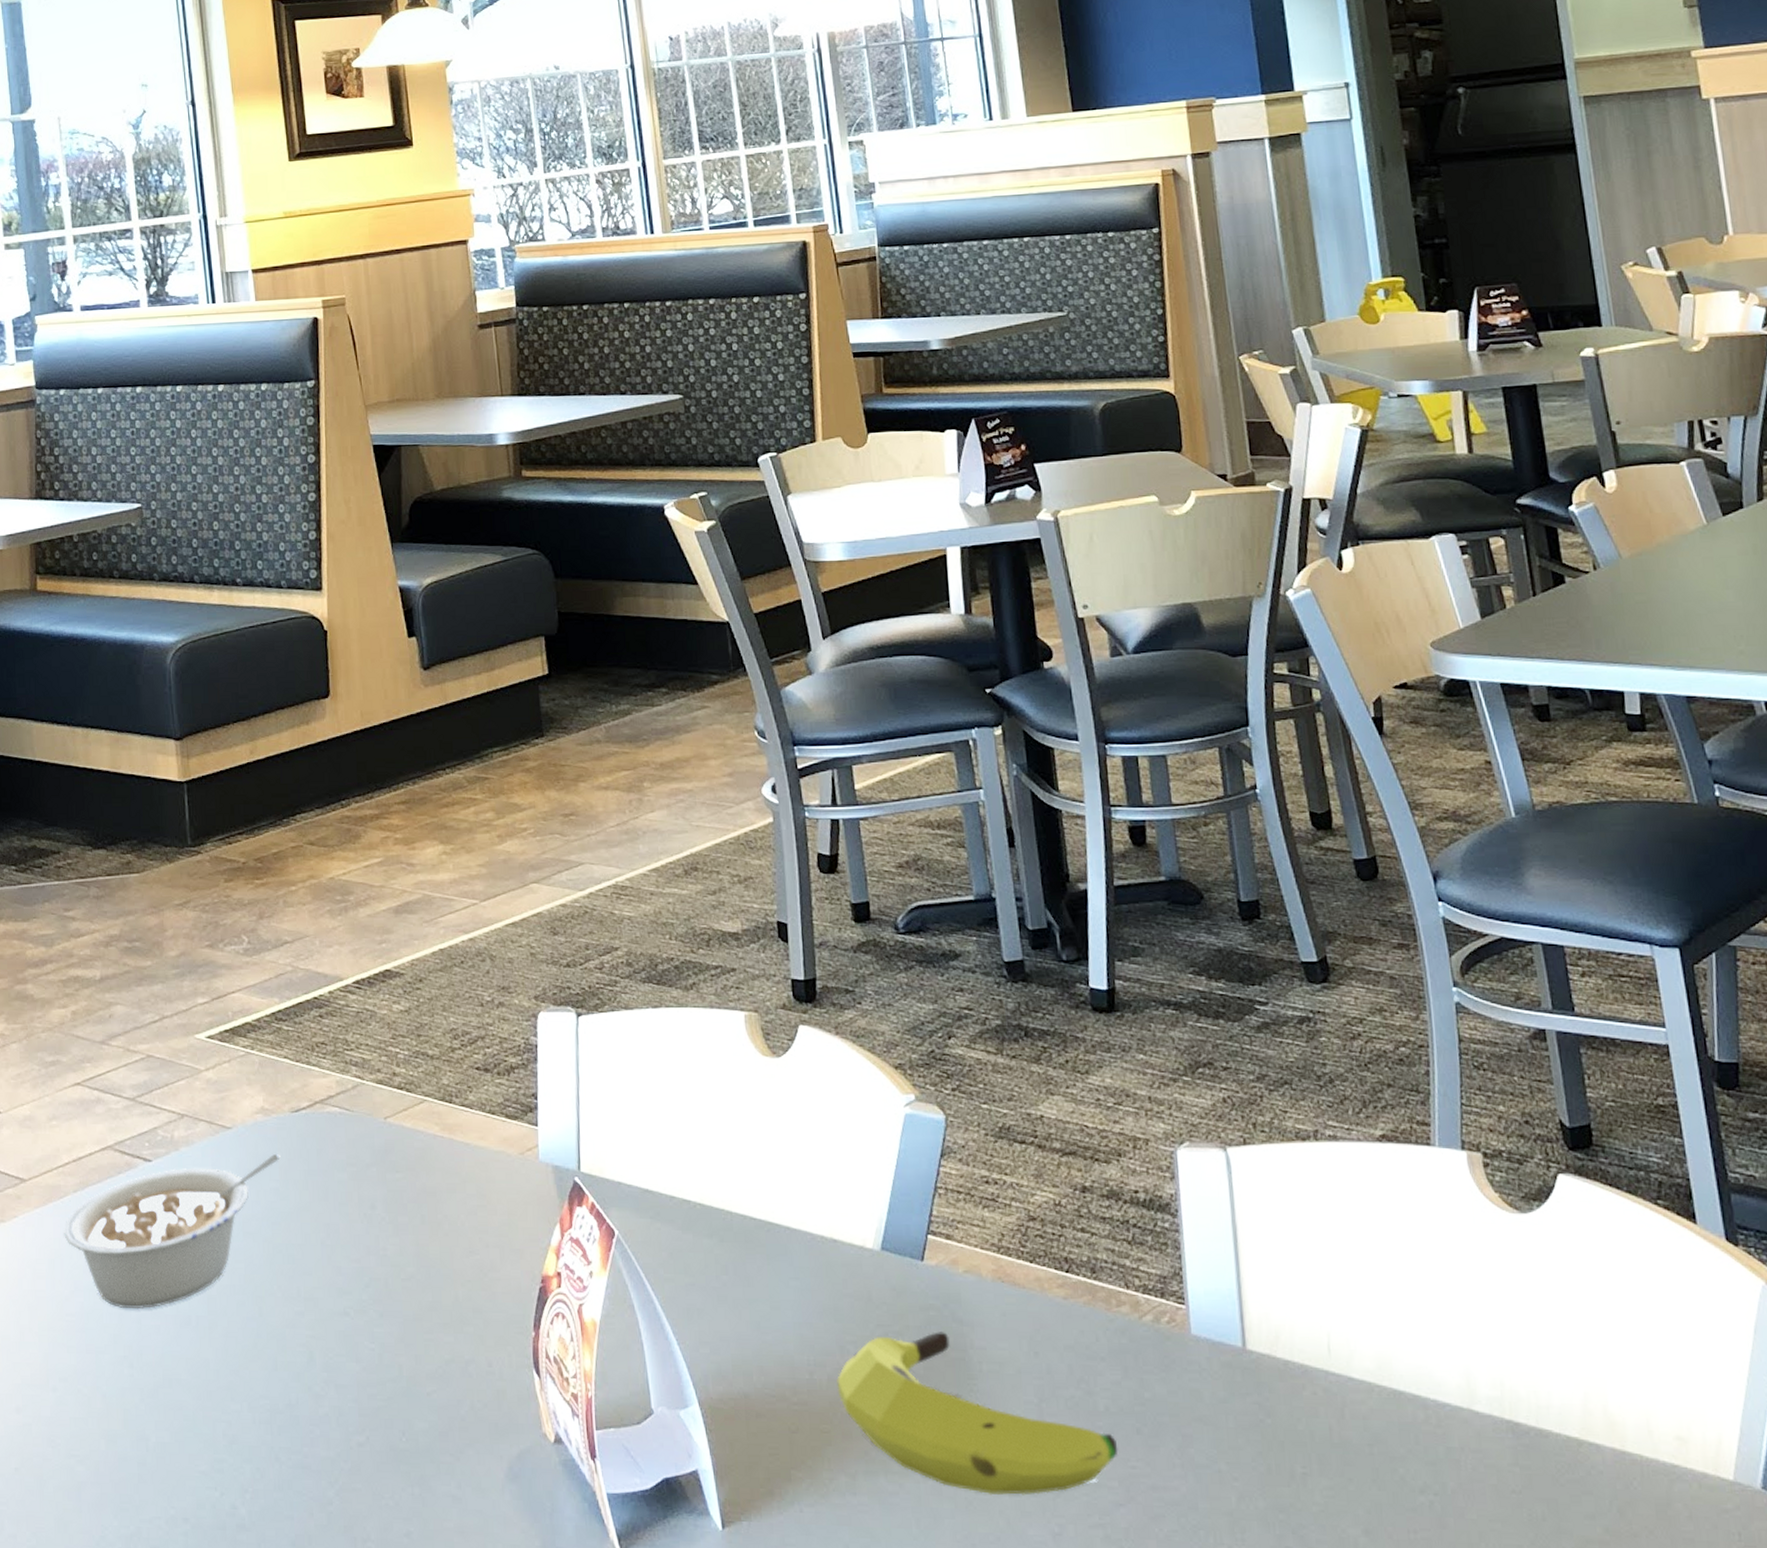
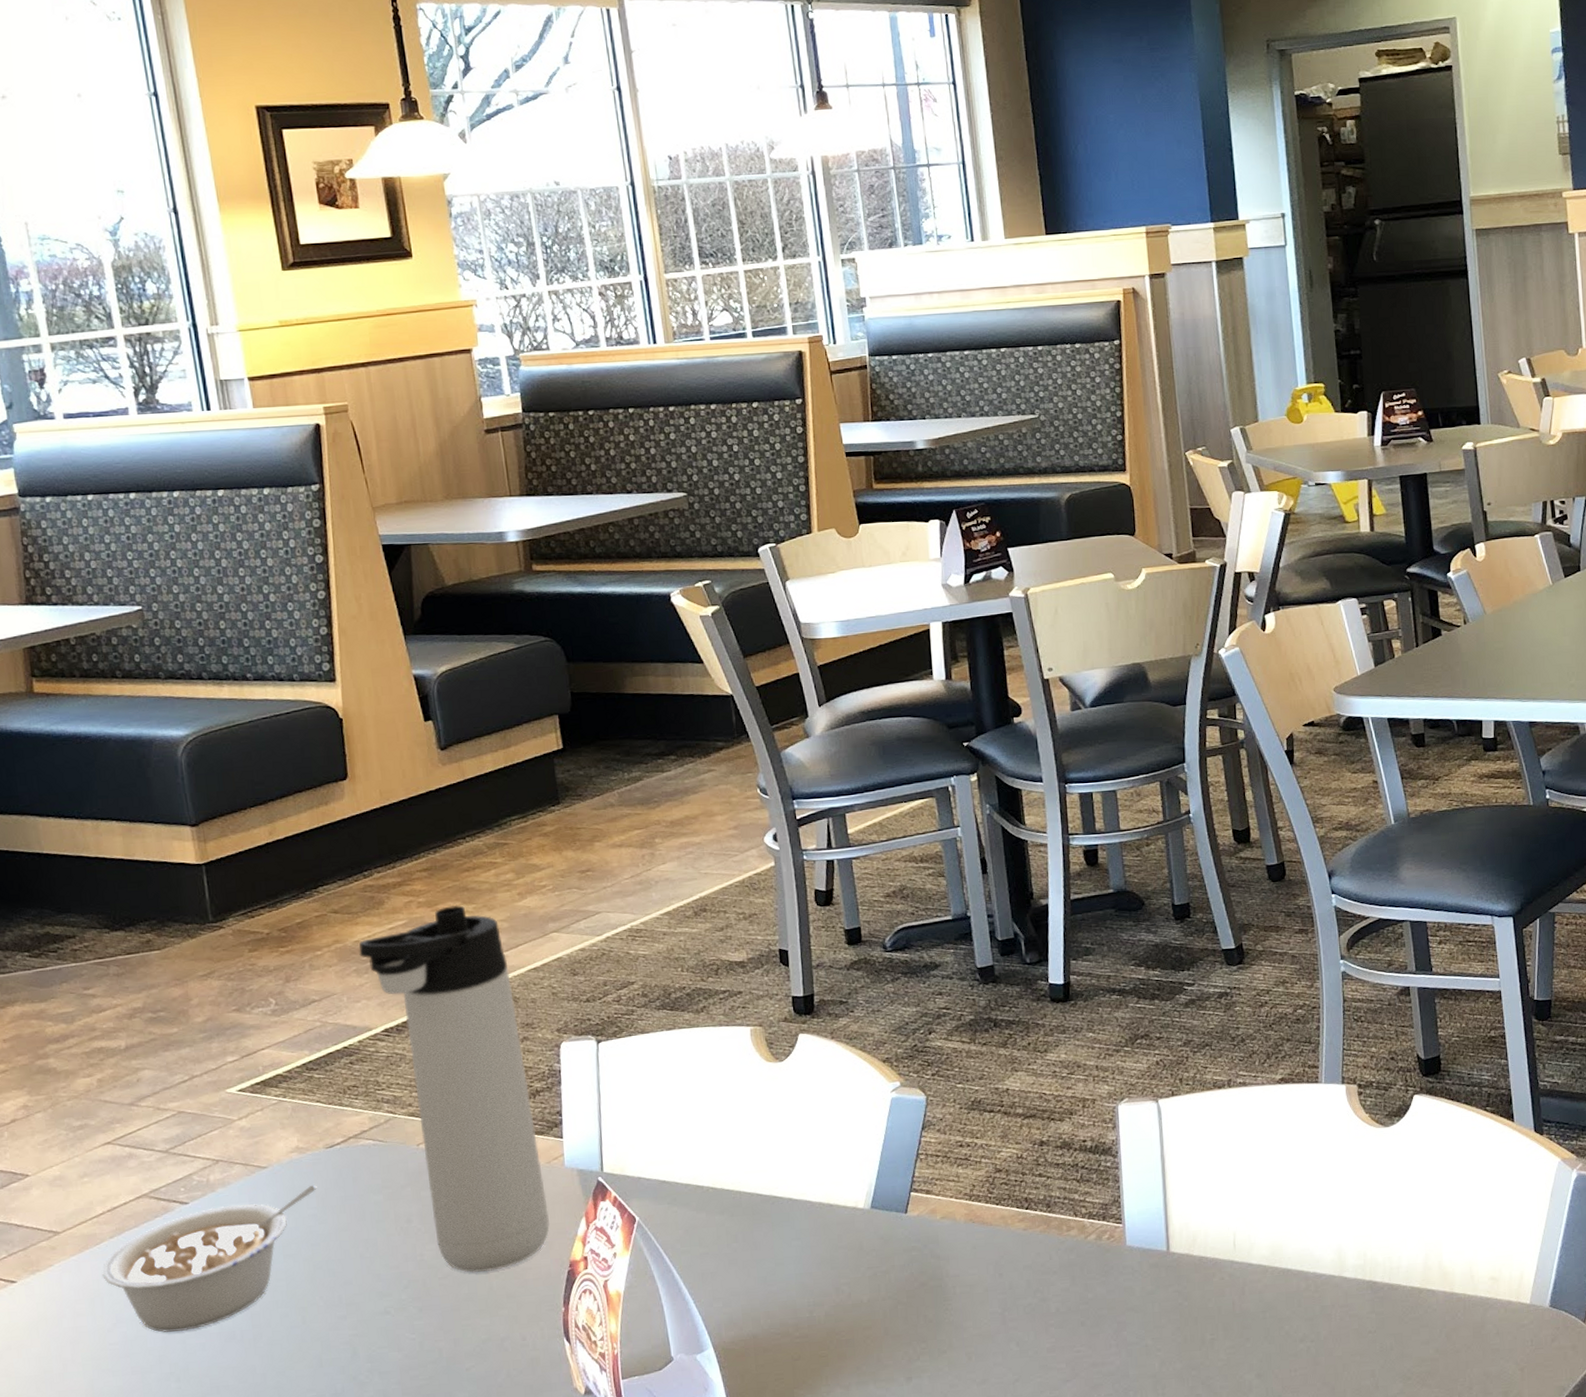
thermos bottle: none [333,844,521,1278] -> present [359,904,550,1273]
banana: present [837,1332,1118,1495] -> none [833,1267,1066,1387]

